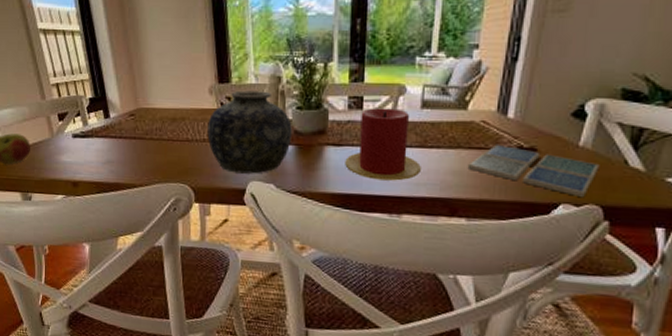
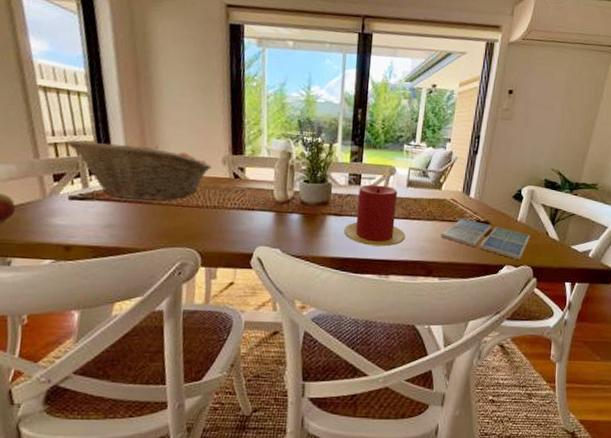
fruit basket: none [66,78,199,137] -> present [66,139,212,201]
vase: present [207,90,292,174] -> none [218,162,299,240]

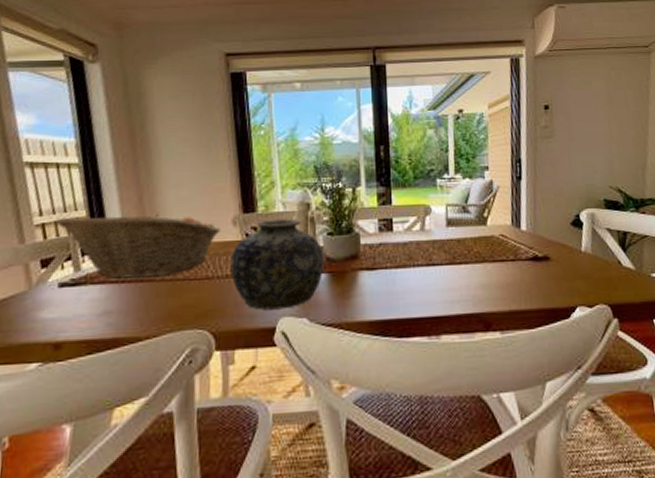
vase: none [218,162,299,240] -> present [230,219,324,310]
candle: present [344,184,405,247] -> none [380,228,453,302]
drink coaster: present [440,217,531,261] -> none [494,255,601,299]

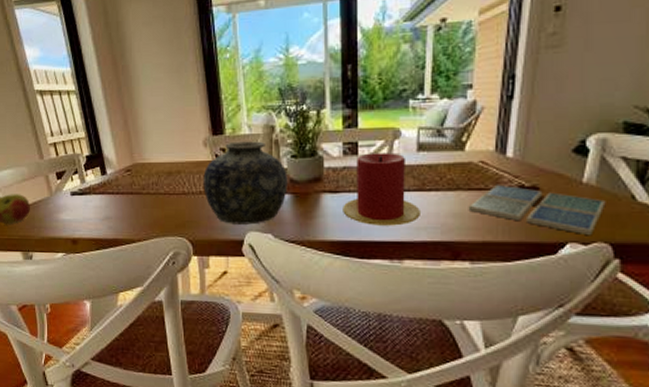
fruit basket: present [55,212,221,279] -> none [63,133,193,192]
candle: none [380,228,453,302] -> present [343,152,420,226]
drink coaster: none [494,255,601,299] -> present [468,184,606,236]

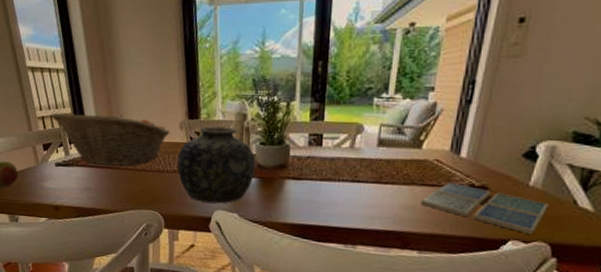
fruit basket: none [63,133,193,192] -> present [50,113,170,167]
candle: present [343,152,420,226] -> none [304,145,376,214]

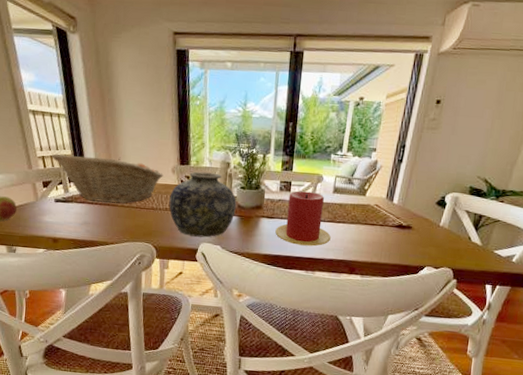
candle: none [304,145,376,214] -> present [275,191,331,247]
drink coaster: present [420,181,549,236] -> none [363,222,453,263]

